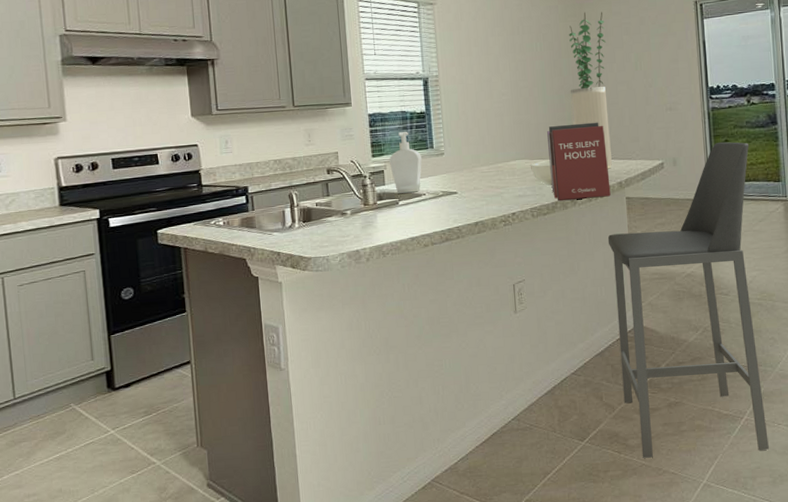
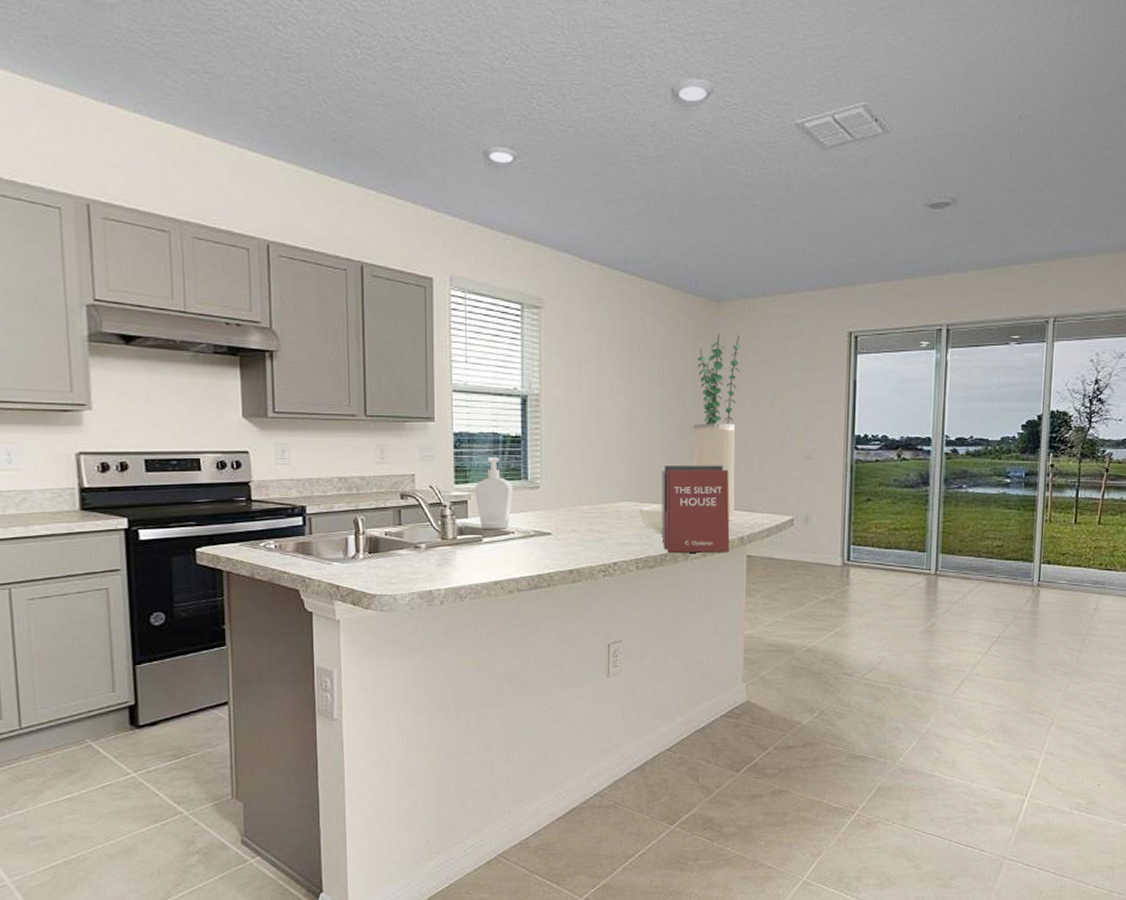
bar stool: present [607,141,769,458] -> none [721,500,895,850]

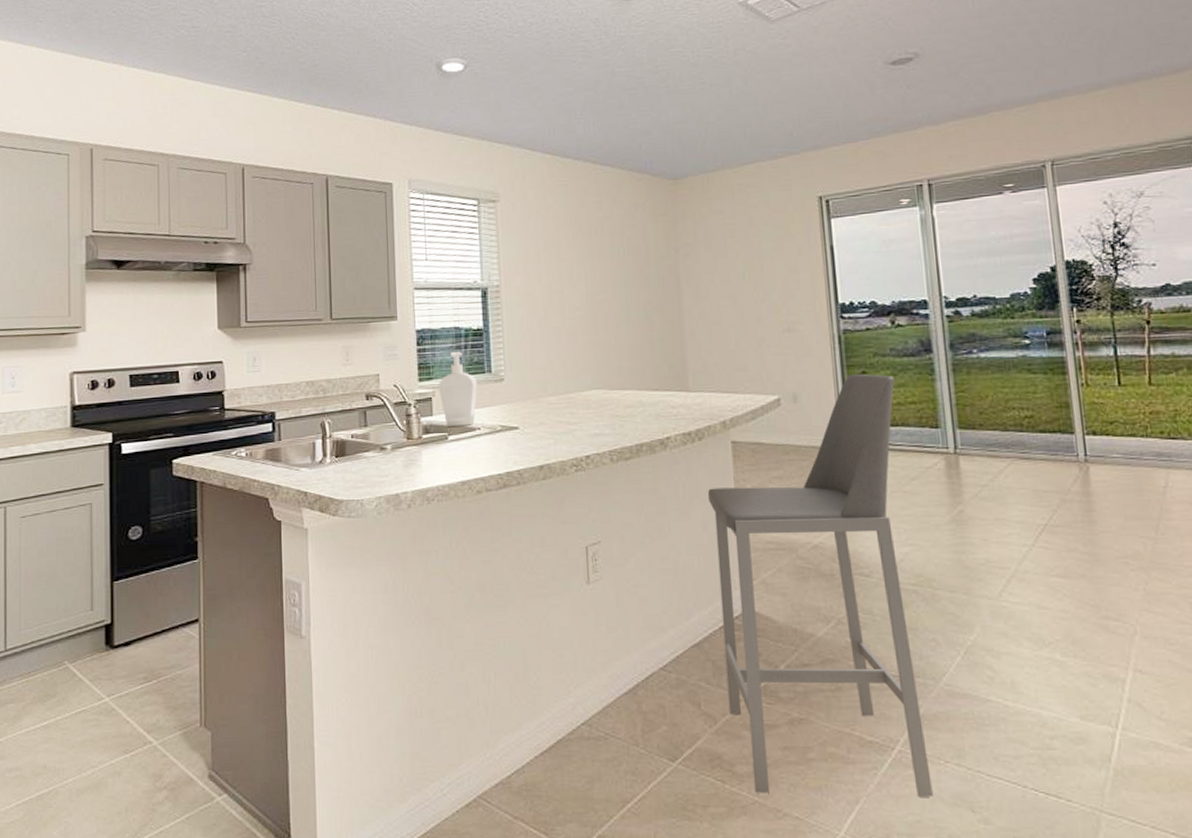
bowl: present [638,506,663,534] -> none [608,392,637,423]
books: present [661,465,730,554] -> none [631,345,712,443]
vase: present [692,333,740,521] -> none [659,210,713,404]
bar stool: none [721,500,895,850] -> present [707,373,933,797]

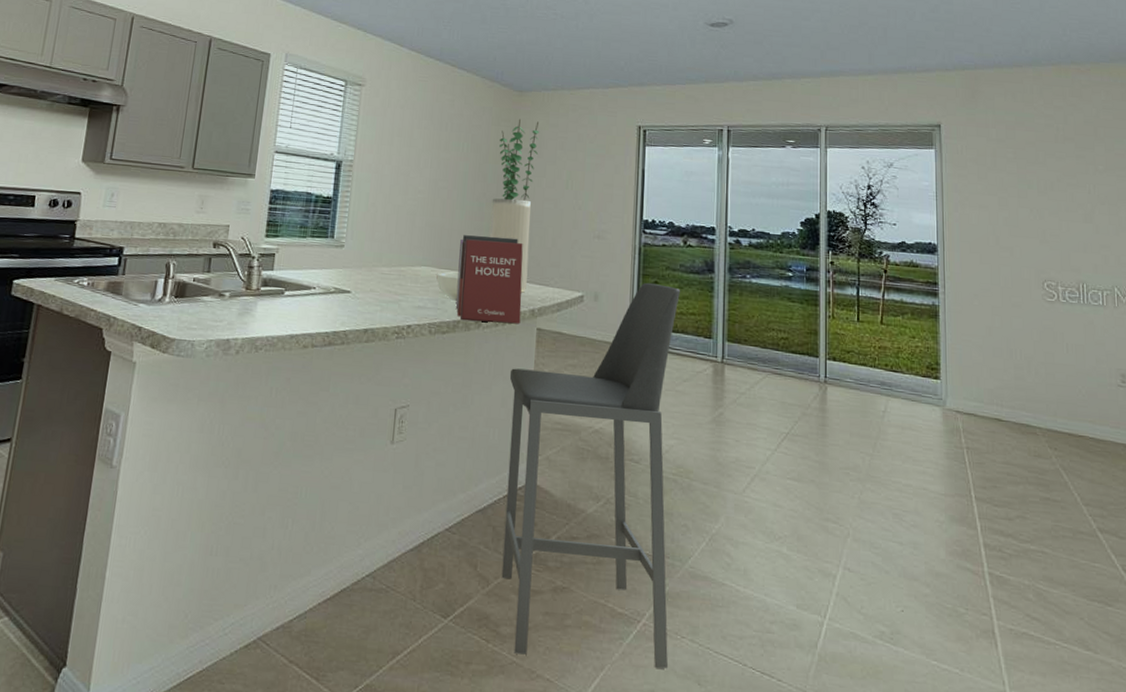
soap bottle: present [438,351,478,426] -> none [282,214,320,284]
bowl: none [608,392,637,423] -> present [436,272,459,301]
books: none [631,345,712,443] -> present [455,235,523,324]
vase: none [659,210,713,404] -> present [489,119,539,293]

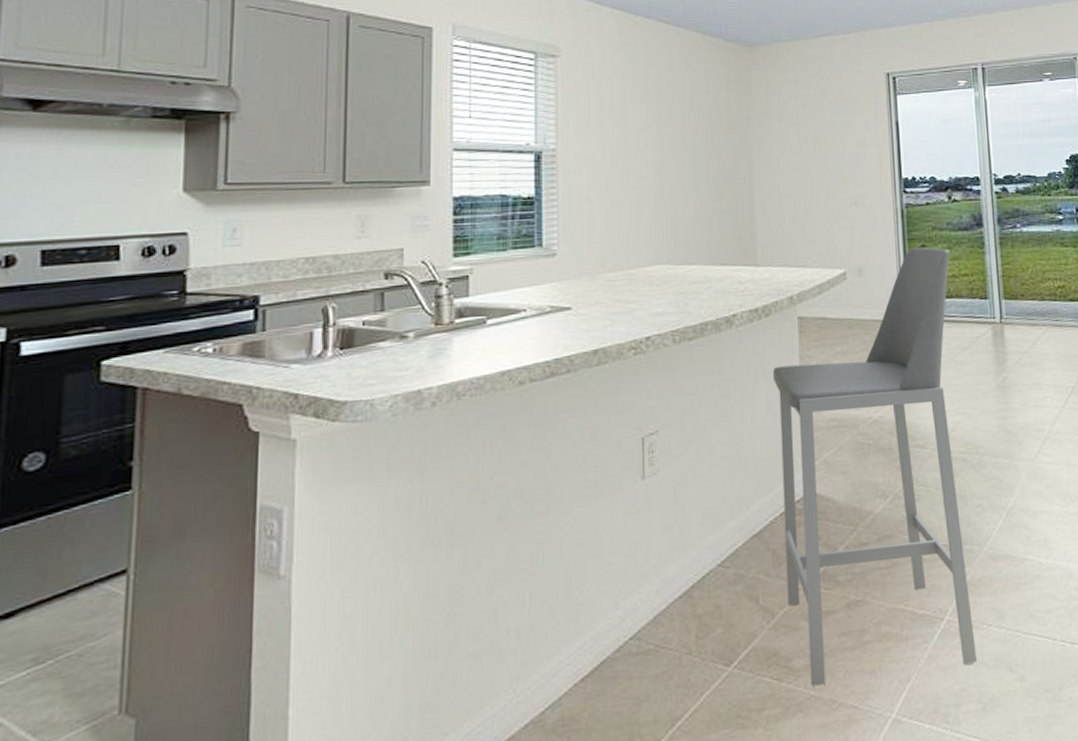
bowl: present [436,272,459,301] -> none [673,267,702,300]
books: present [455,235,523,324] -> none [698,217,778,322]
vase: present [489,119,539,293] -> none [730,78,781,279]

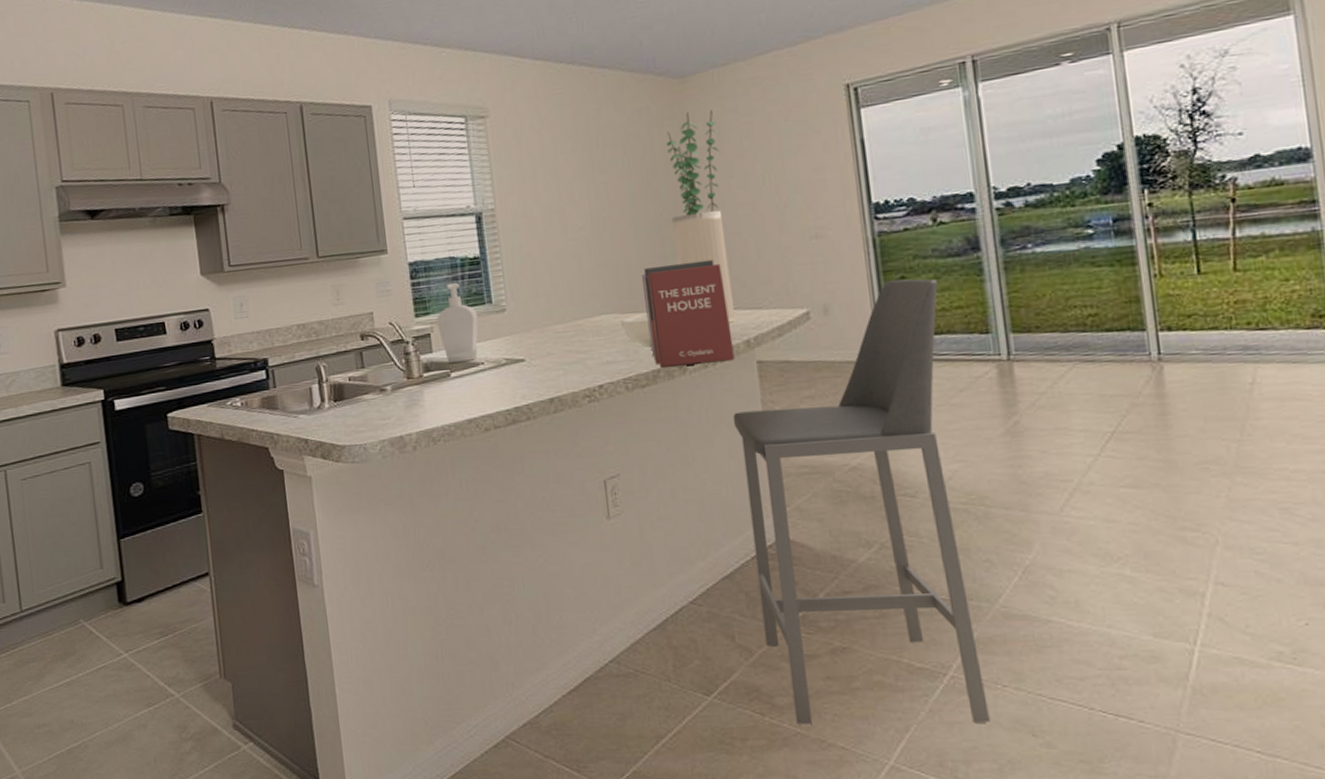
soap bottle: none [477,222,526,309] -> present [436,282,479,363]
bowl: none [673,267,702,300] -> present [620,315,652,348]
books: none [698,217,778,322] -> present [642,259,735,369]
vase: none [730,78,781,279] -> present [667,110,735,323]

